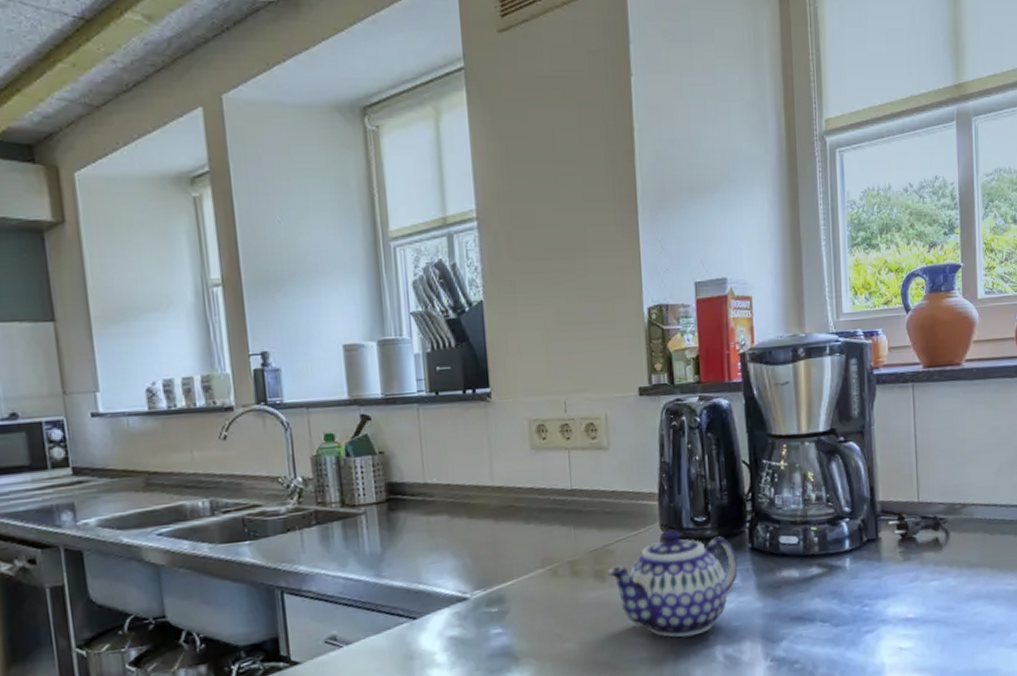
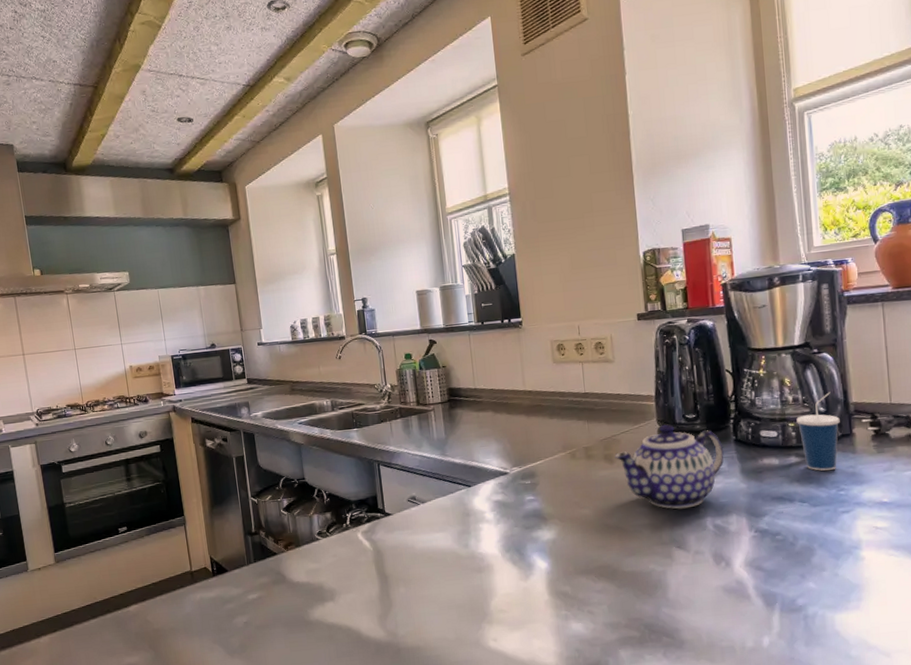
cup: none [819,488,866,584] -> present [796,392,840,471]

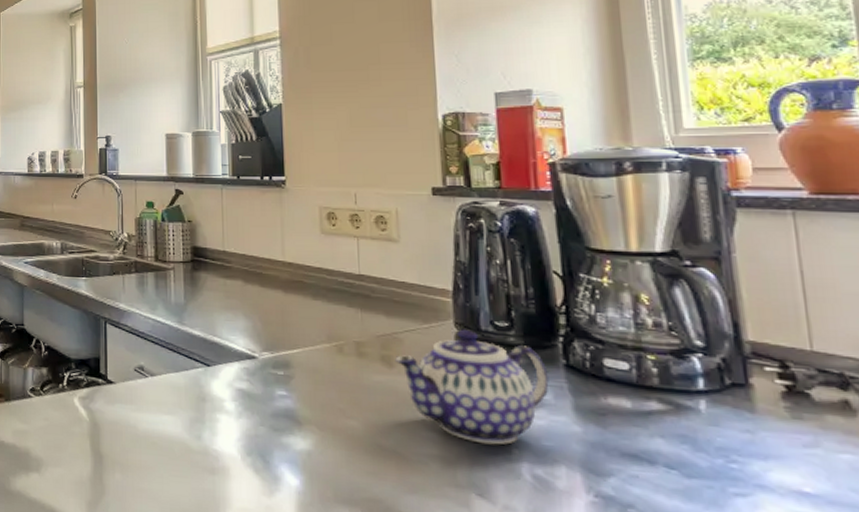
cup: present [796,392,840,471] -> none [659,321,729,430]

